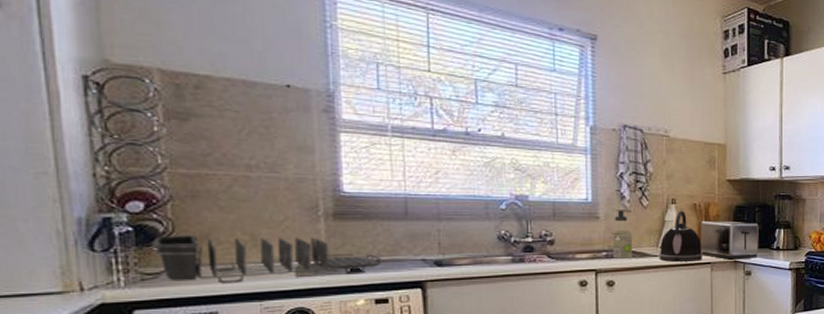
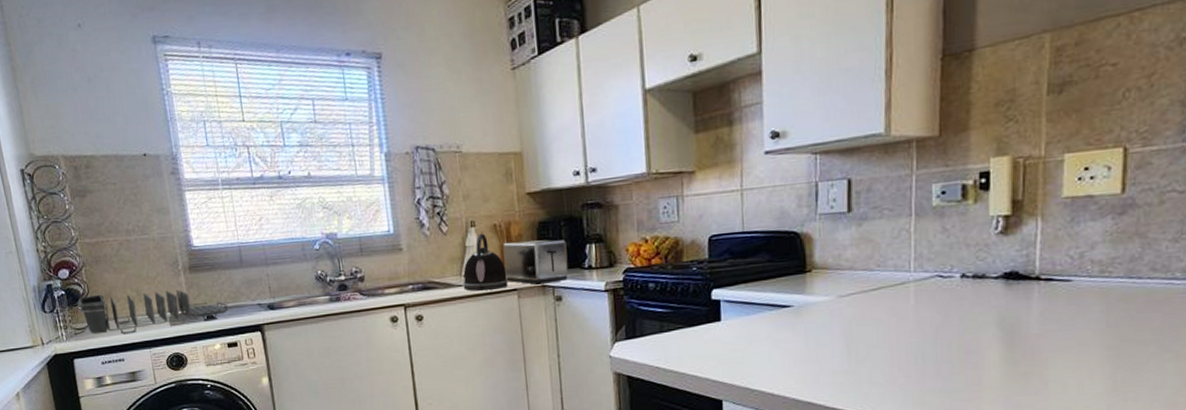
soap dispenser: present [608,210,633,260] -> none [413,238,437,292]

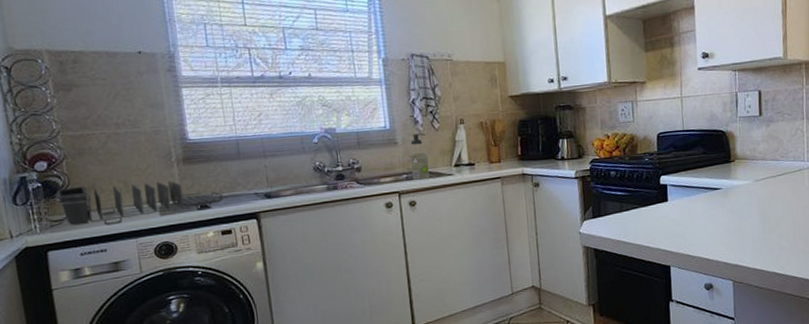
soap dispenser: none [413,238,437,292] -> present [407,133,429,180]
kettle: present [463,233,508,291] -> none [453,129,493,179]
toaster: present [503,239,569,285] -> none [488,135,545,173]

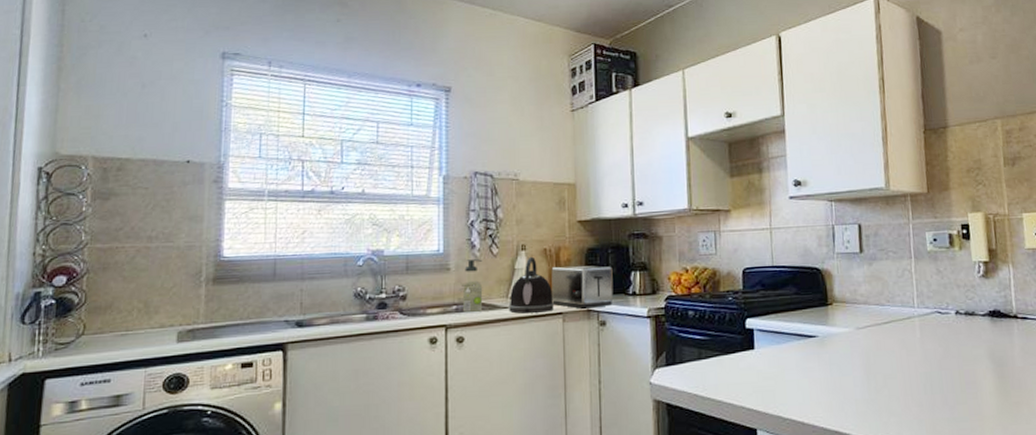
dish rack: present [56,180,224,226] -> none [68,302,251,351]
kettle: none [453,129,493,179] -> present [509,256,554,314]
toaster: none [488,135,545,173] -> present [551,265,614,309]

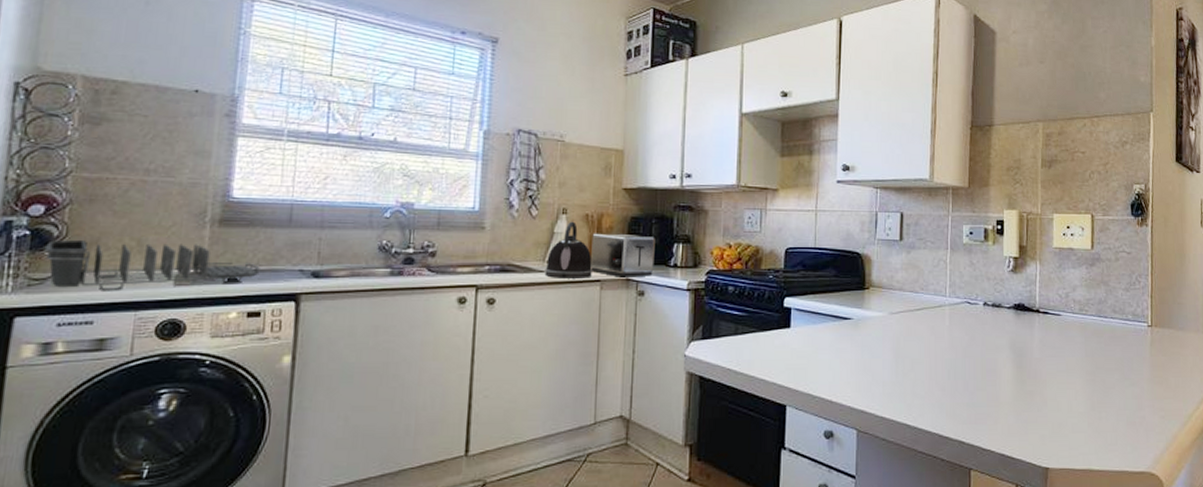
dish rack: none [68,302,251,351] -> present [45,240,260,292]
soap dispenser: present [458,259,483,313] -> none [491,219,521,275]

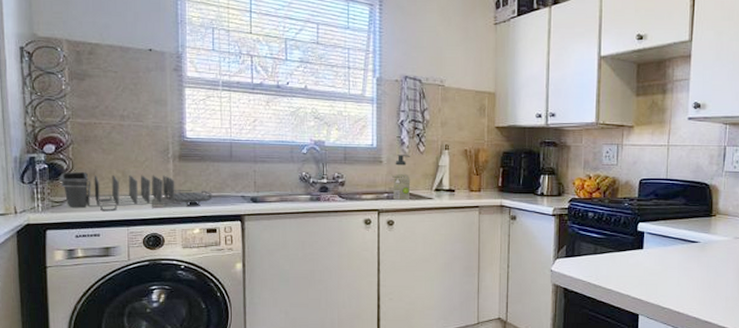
soap dispenser: none [491,219,521,275] -> present [389,155,411,201]
kettle: present [544,221,592,278] -> none [432,156,472,205]
toaster: present [591,233,655,278] -> none [470,166,524,204]

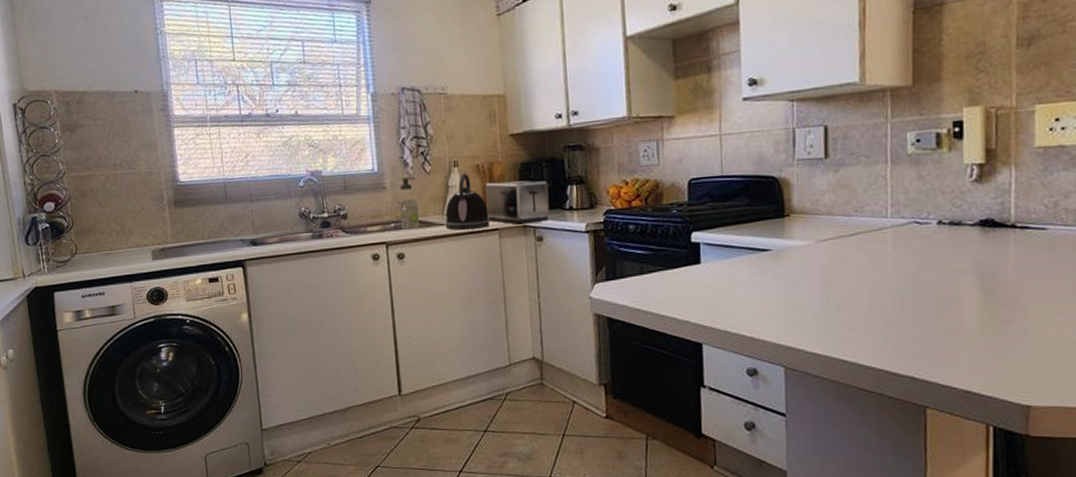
dish rack: present [60,172,213,212] -> none [61,224,212,268]
kettle: none [432,156,472,205] -> present [445,173,490,230]
toaster: none [470,166,524,204] -> present [485,180,550,225]

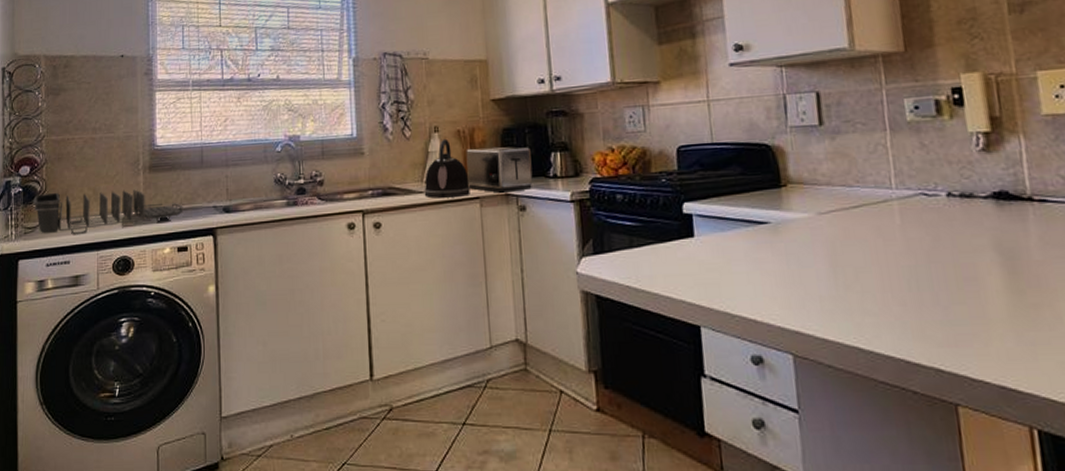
dish rack: none [61,224,212,268] -> present [33,189,183,235]
soap dispenser: present [395,177,419,230] -> none [373,142,398,198]

